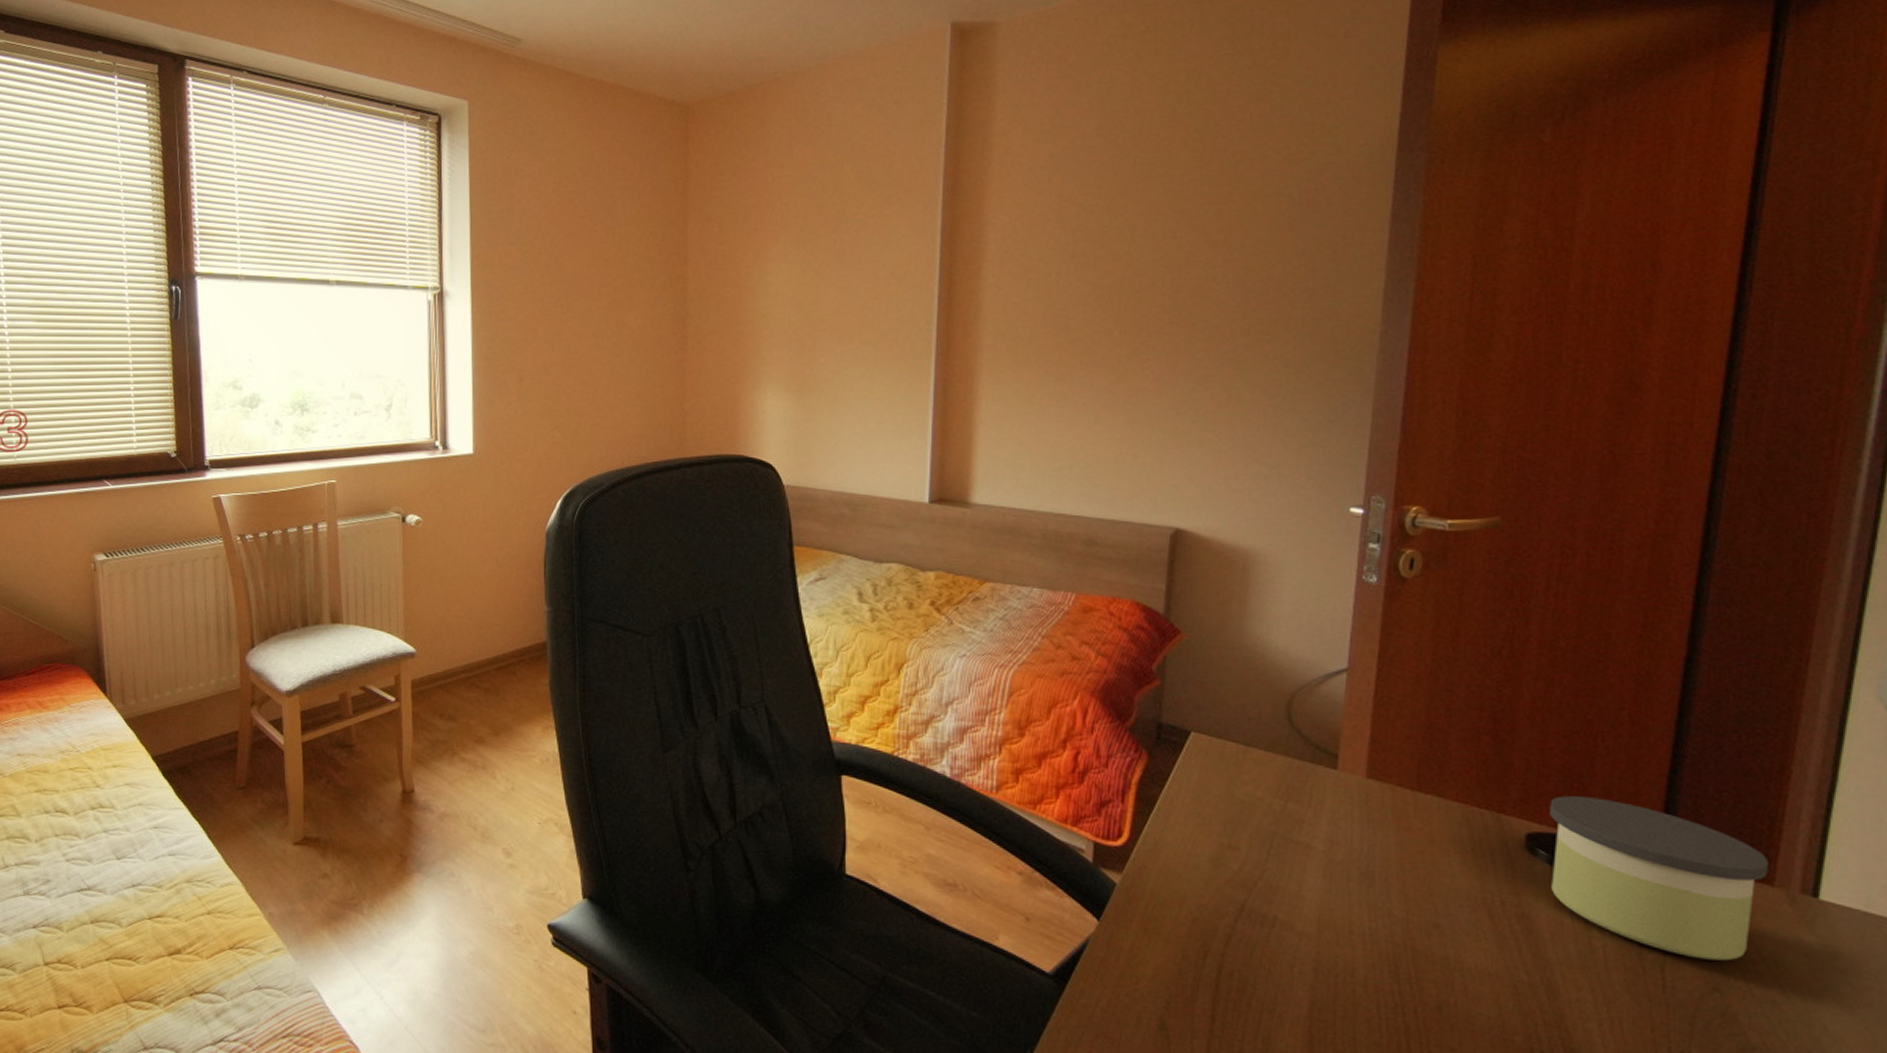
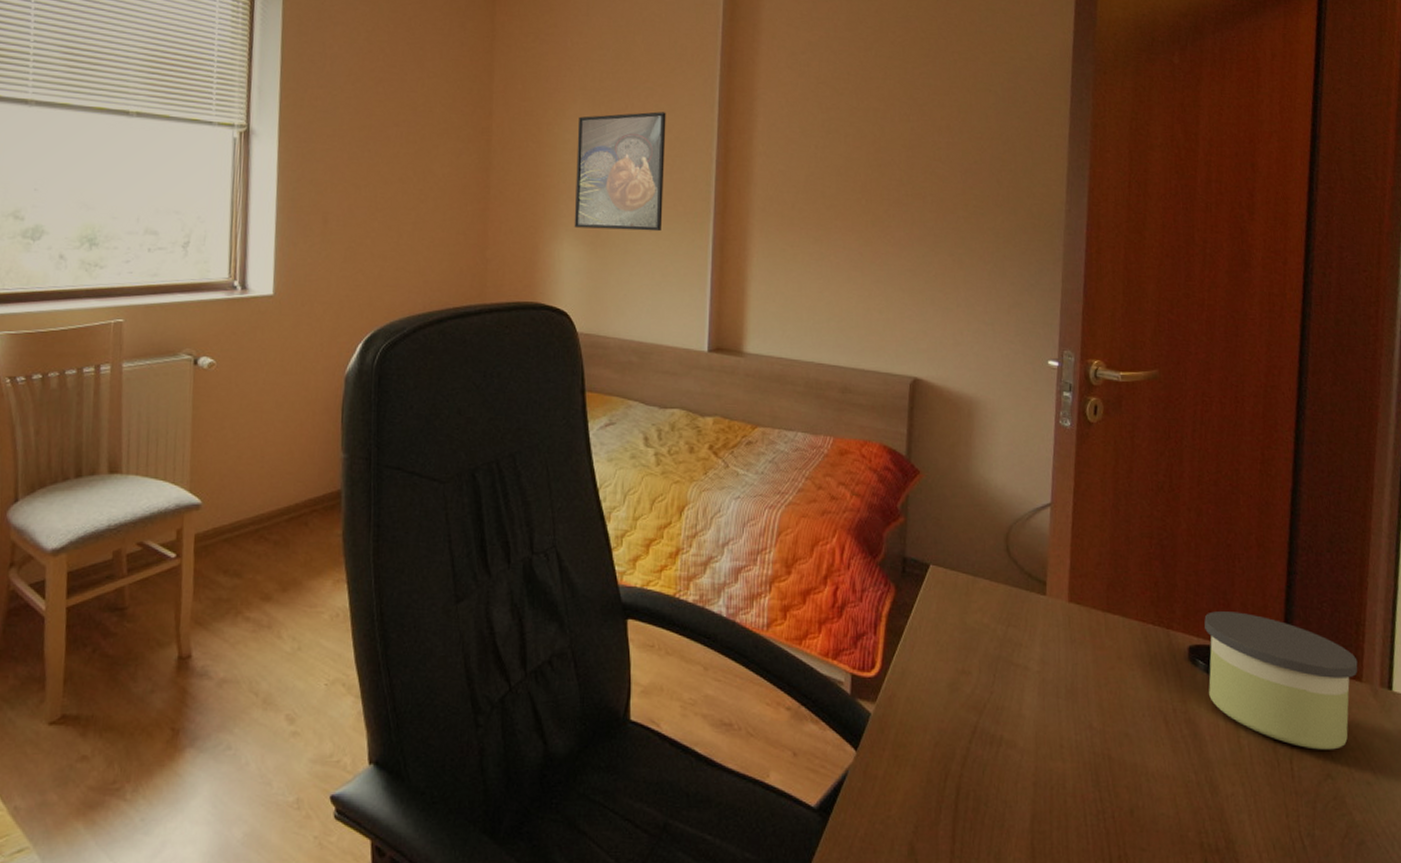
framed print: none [778,246,880,376] -> present [574,111,666,232]

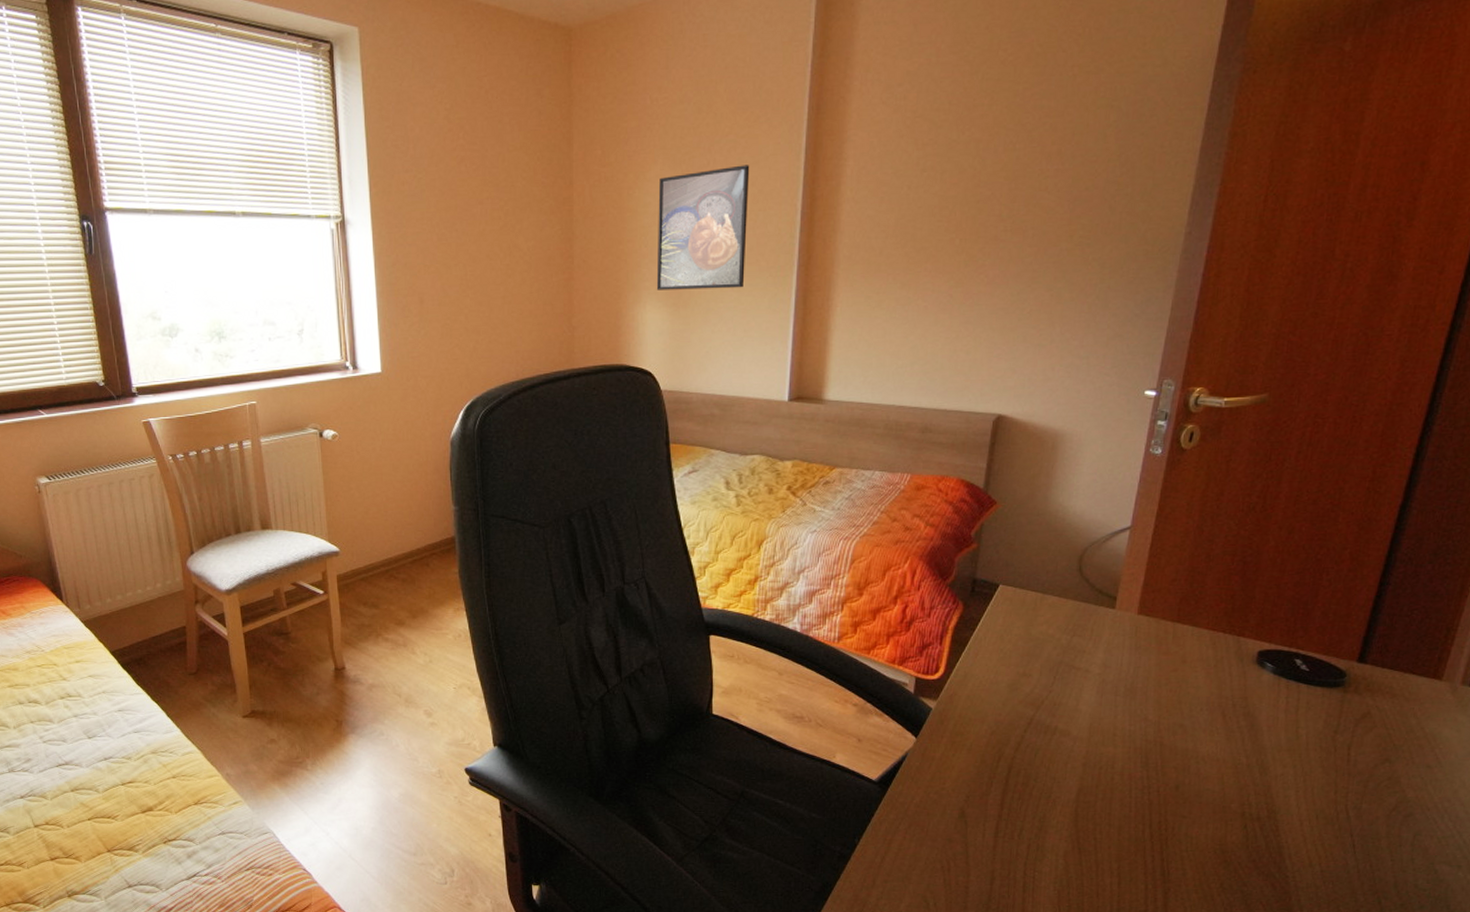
candle: present [1204,611,1358,750] -> none [1273,620,1441,739]

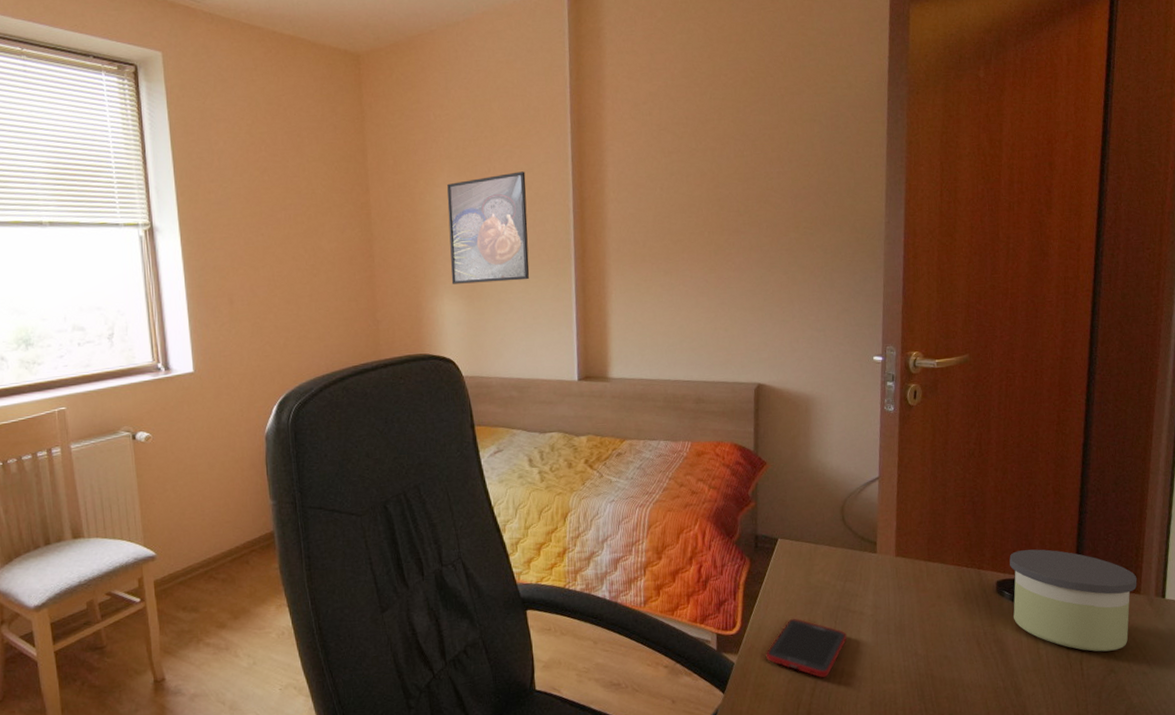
cell phone: none [969,669,1066,734] -> present [766,618,847,678]
candle: none [1273,620,1441,739] -> present [1009,549,1137,652]

